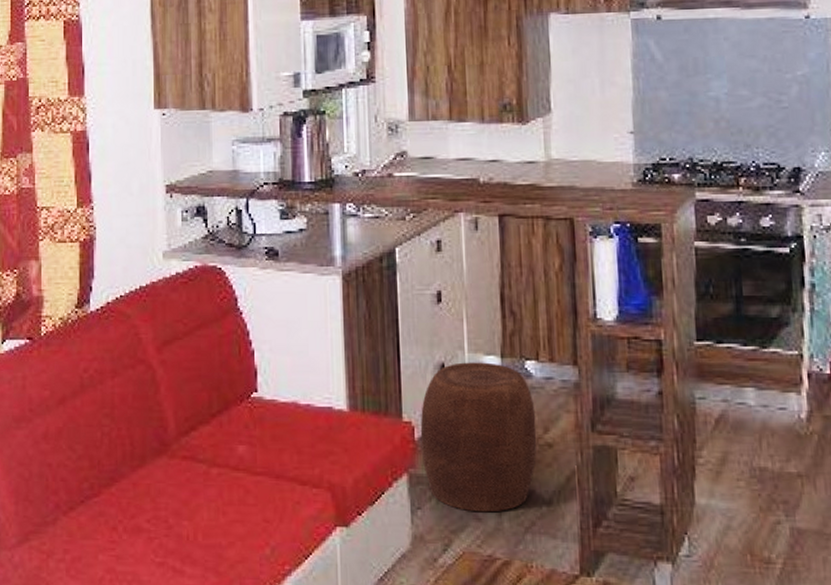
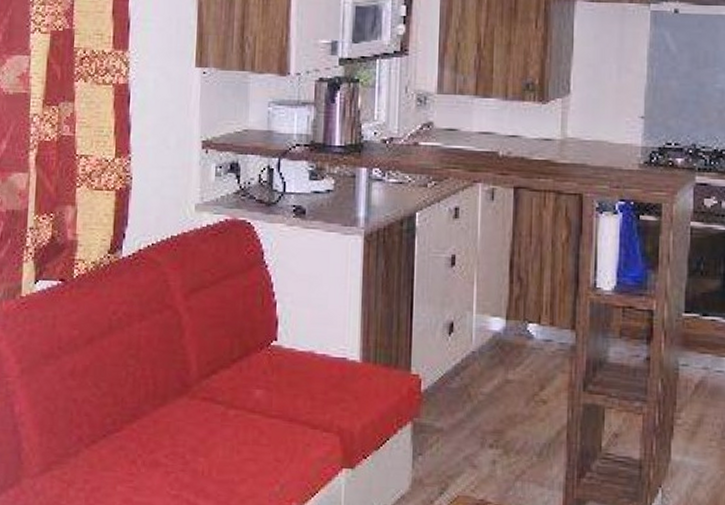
stool: present [420,362,537,513] -> none [426,322,534,461]

